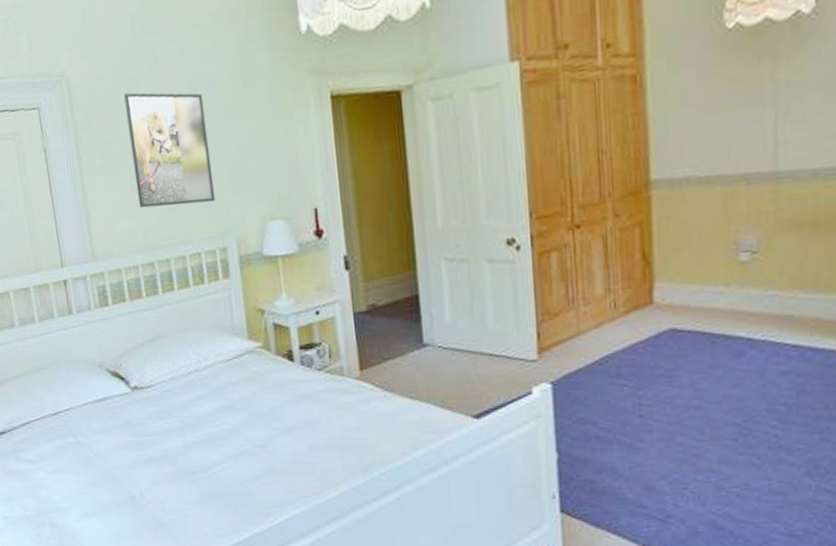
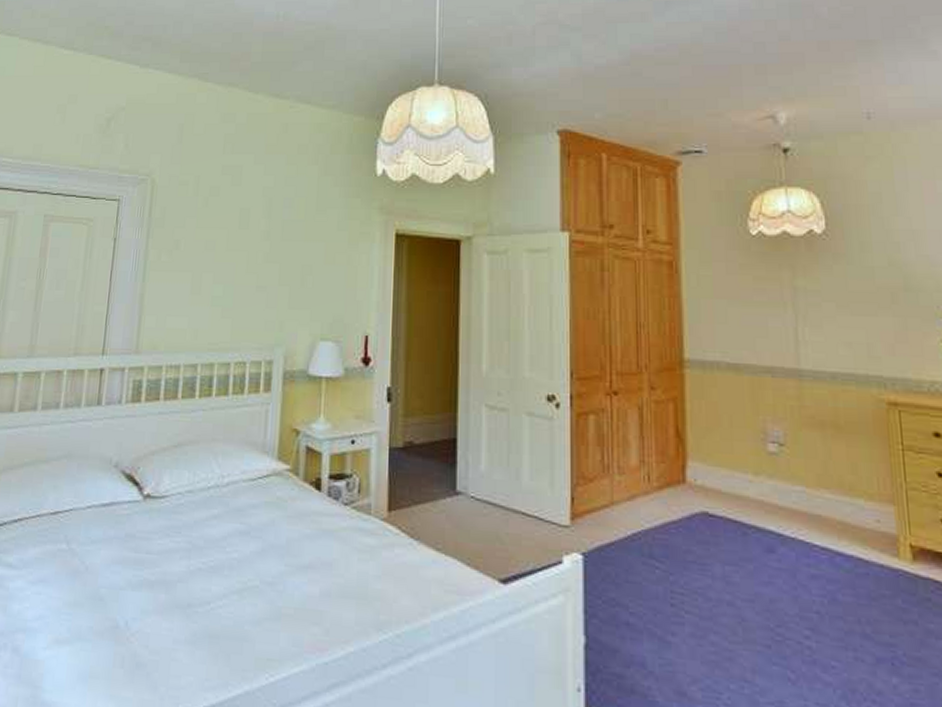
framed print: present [124,92,216,208] -> none [194,201,277,313]

